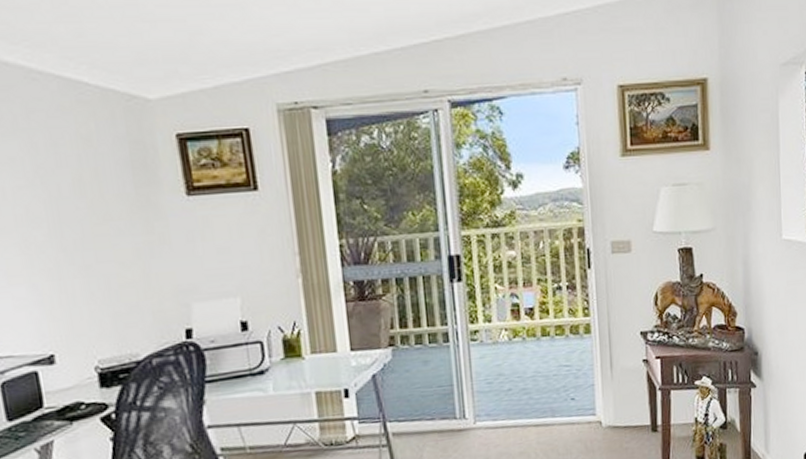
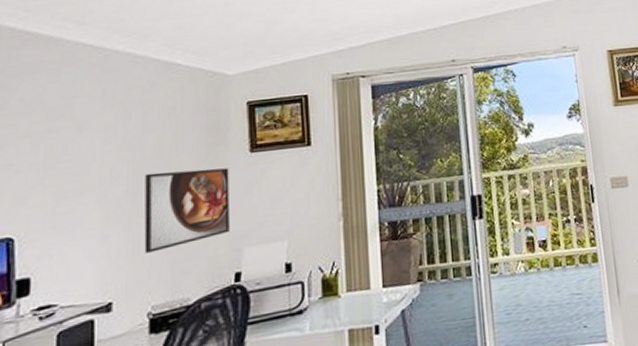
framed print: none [67,213,174,305] -> present [144,168,230,253]

